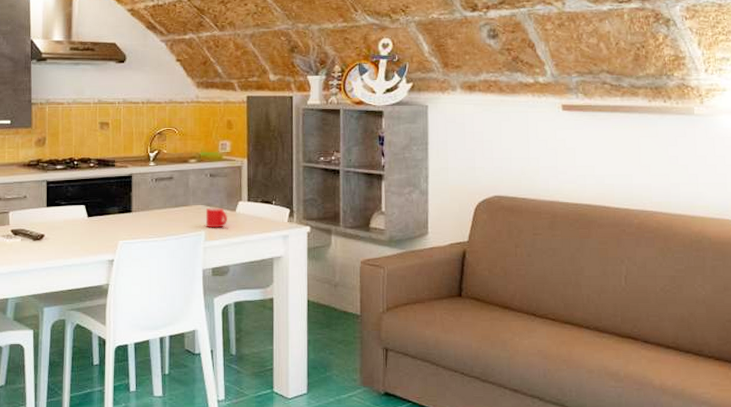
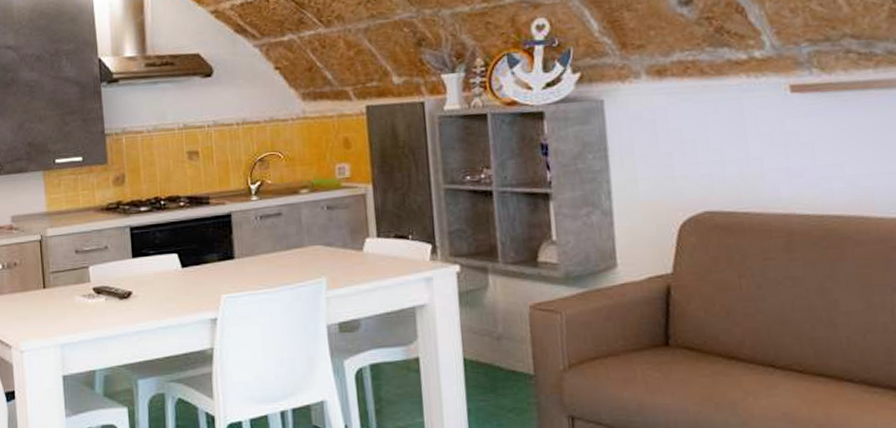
mug: present [205,207,228,228] -> none [325,247,354,273]

